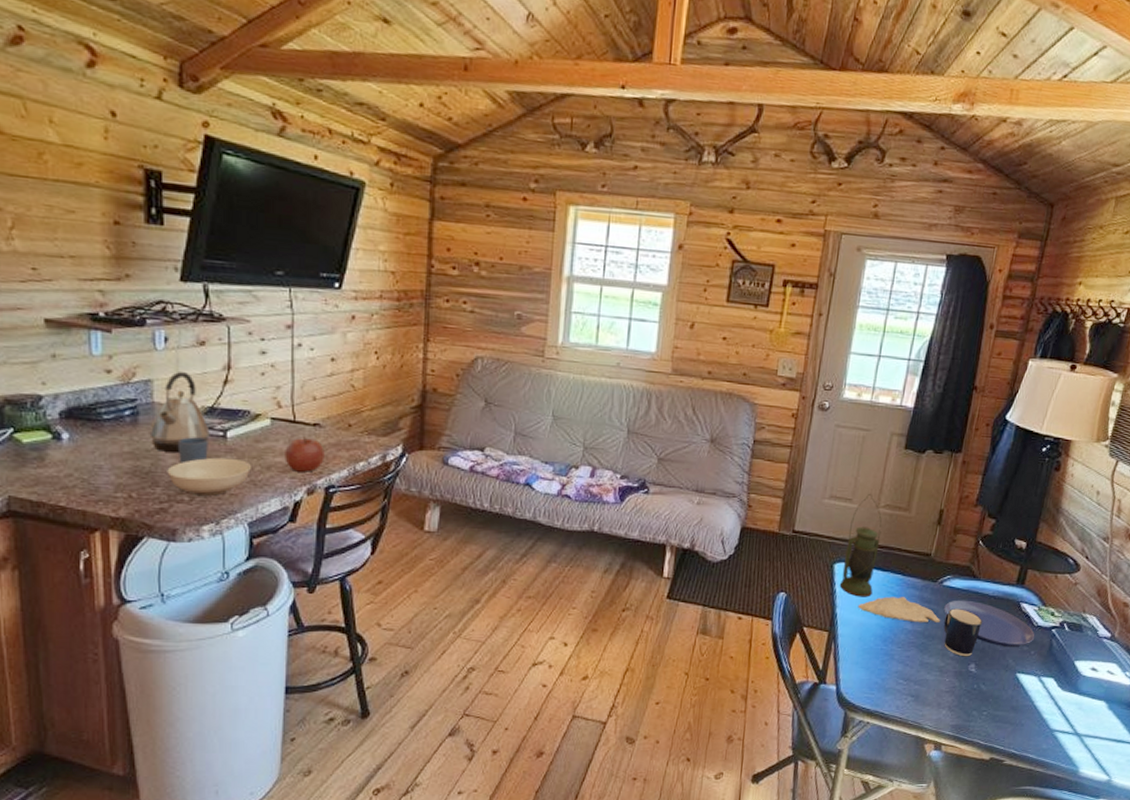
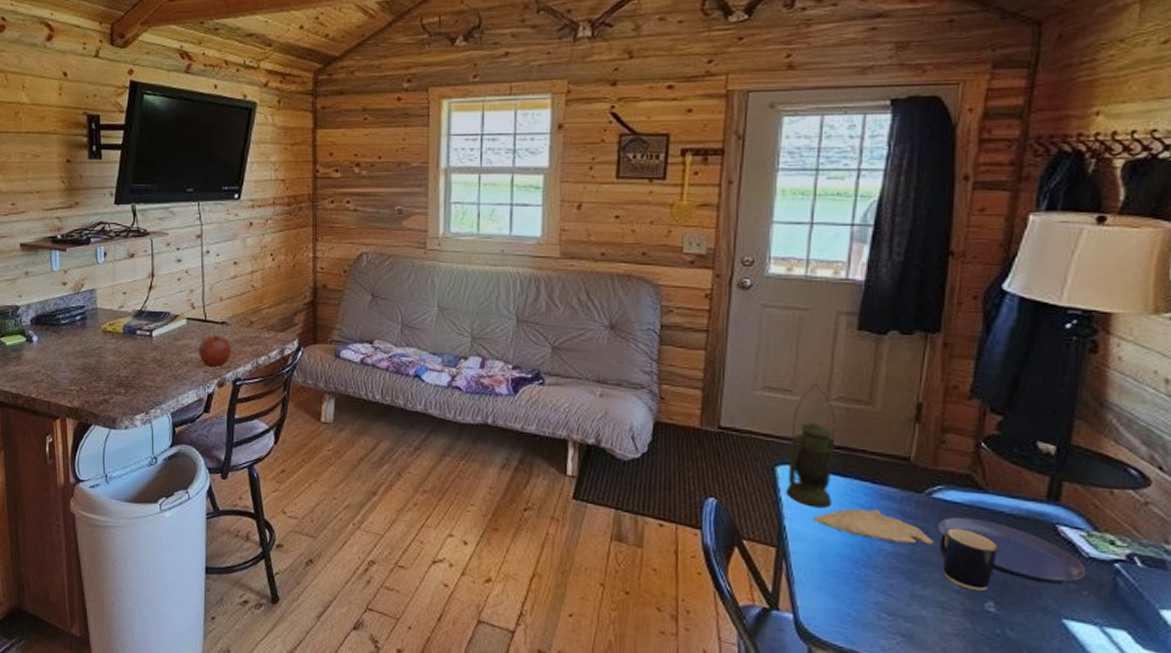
kettle: present [151,372,210,452] -> none [95,281,140,350]
bowl: present [167,457,252,496] -> none [108,354,173,389]
mug: present [177,437,208,464] -> none [115,337,139,360]

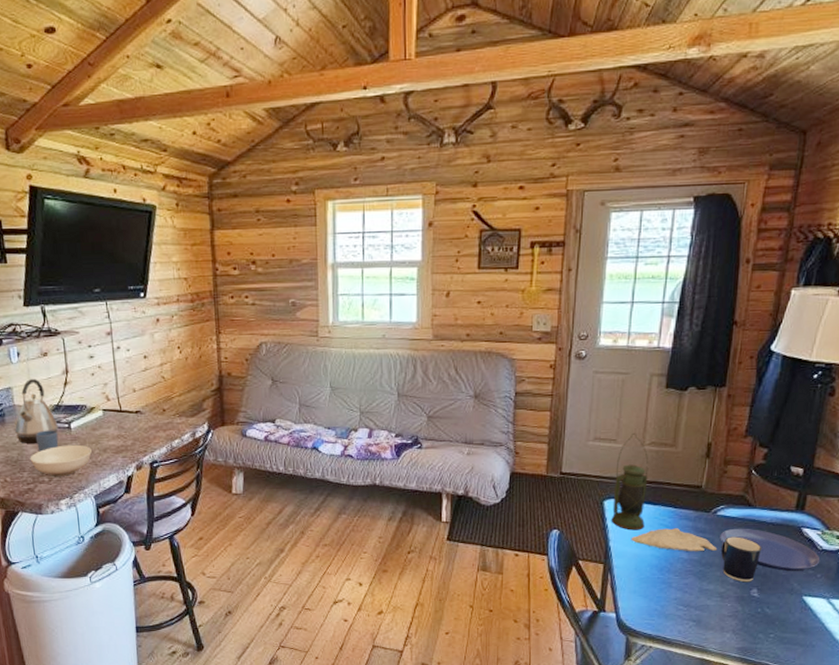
kettle: none [95,281,140,350] -> present [15,379,59,443]
bowl: none [108,354,173,389] -> present [30,444,93,476]
mug: none [115,337,139,360] -> present [35,430,59,452]
fruit: present [198,333,231,367] -> none [116,421,147,452]

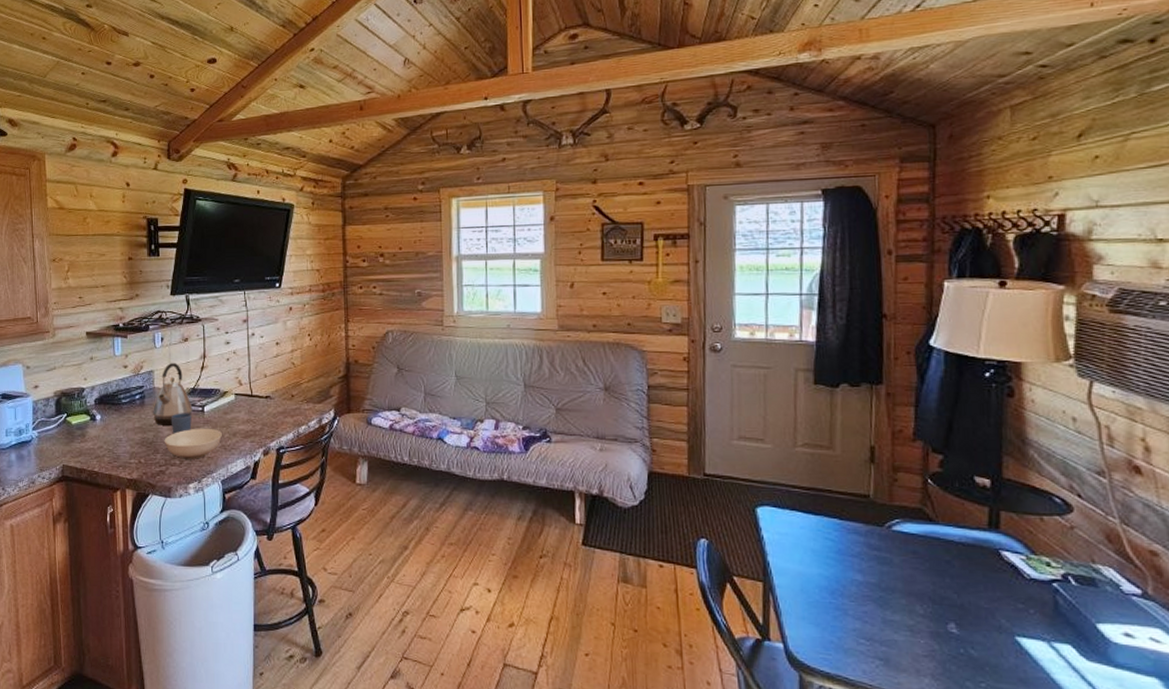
lantern: present [612,433,649,530] -> none [766,433,807,544]
tissue: present [631,528,718,552] -> none [792,543,899,574]
plate: present [720,528,821,572] -> none [899,547,1031,605]
mug: present [721,536,762,582] -> none [903,557,954,615]

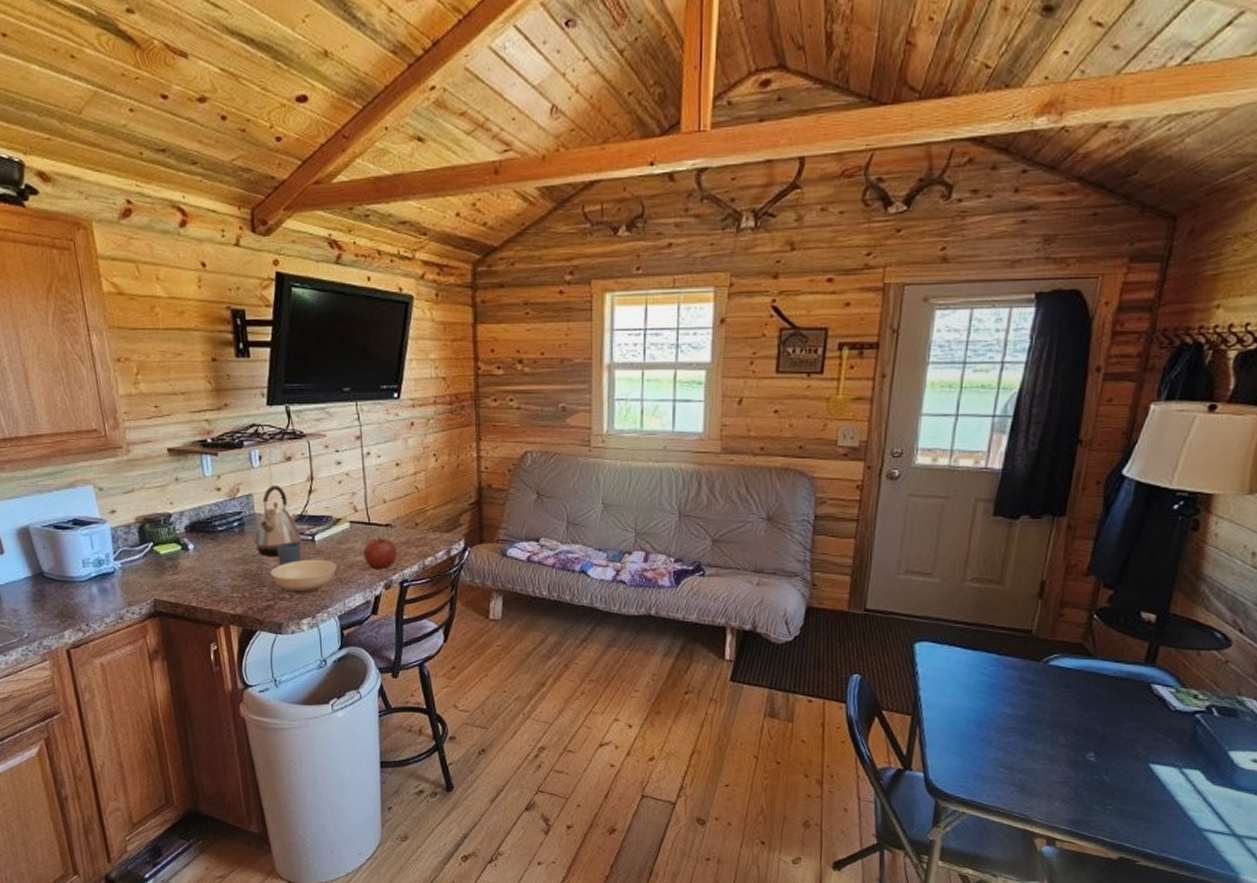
fruit: none [246,406,275,437] -> present [363,535,397,569]

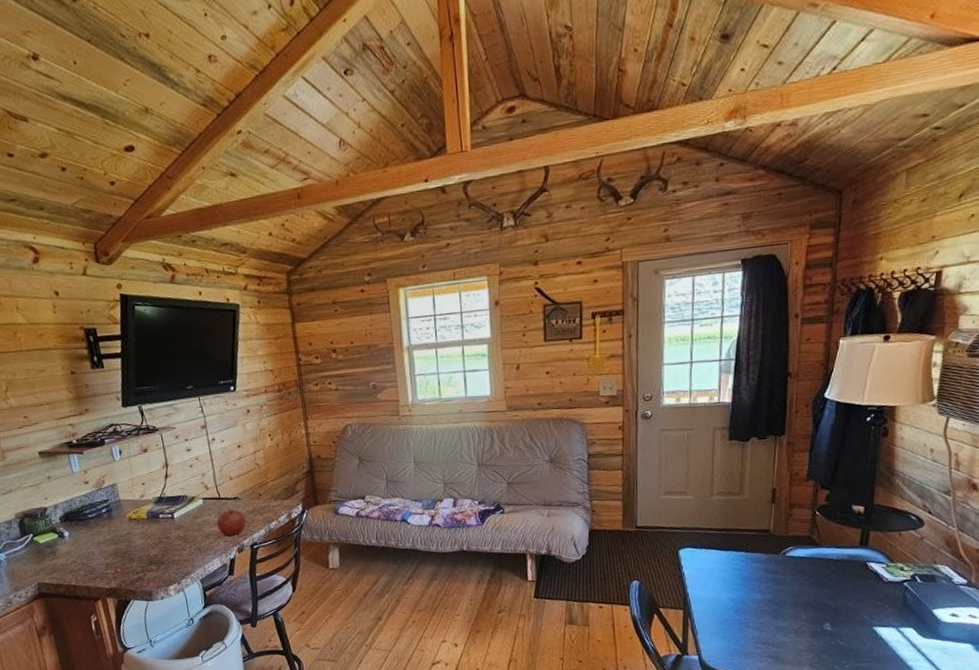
kettle: present [255,486,302,556] -> none [122,474,163,535]
bowl: present [270,559,338,593] -> none [137,533,196,564]
mug: present [276,542,302,566] -> none [141,520,164,542]

